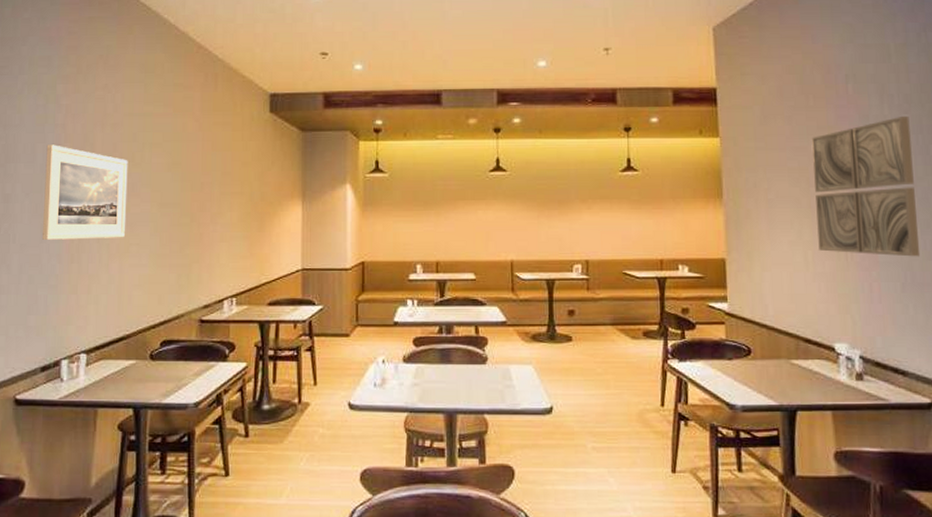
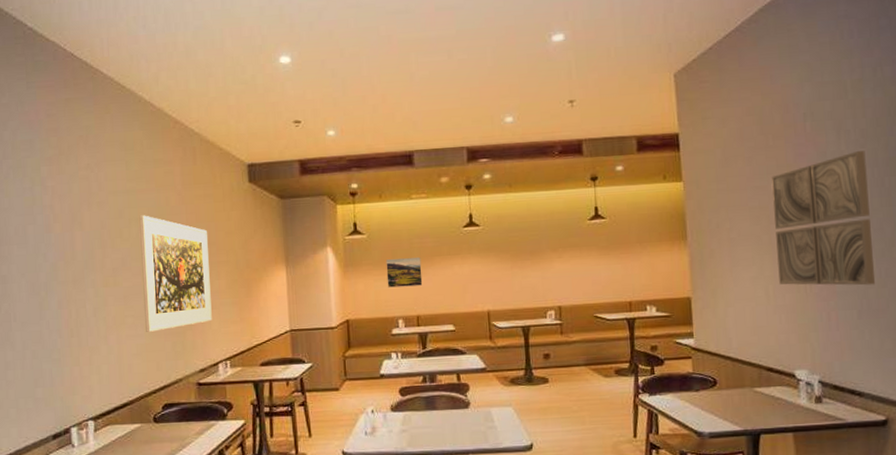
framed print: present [42,145,128,240] -> none [37,225,120,317]
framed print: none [150,140,223,262] -> present [139,215,212,332]
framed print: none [407,200,444,230] -> present [386,257,423,288]

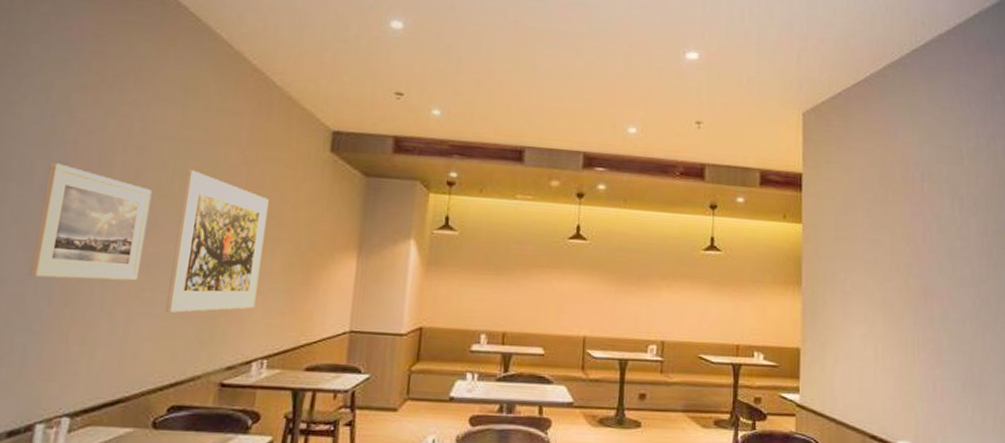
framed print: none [37,225,120,317] -> present [30,163,152,281]
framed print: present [386,257,423,288] -> none [474,263,517,298]
wall art: present [772,150,876,286] -> none [888,218,980,358]

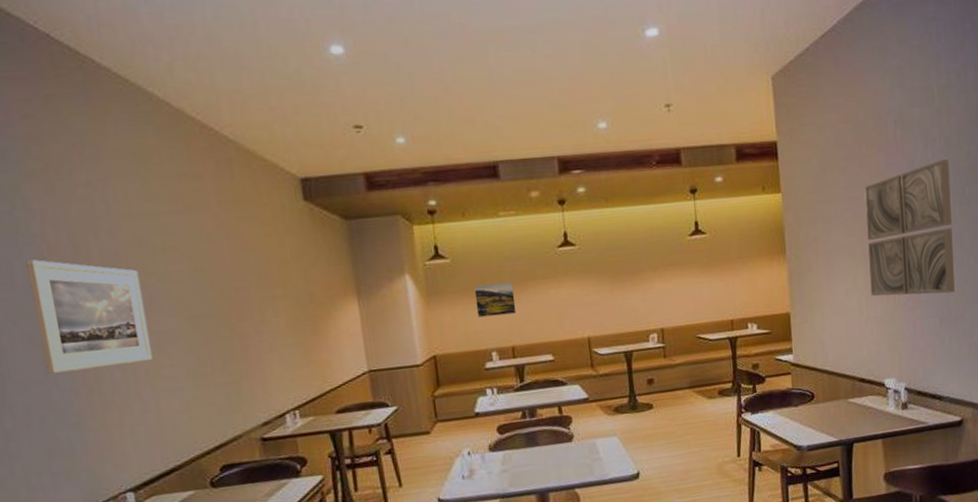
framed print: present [166,170,269,313] -> none [166,243,273,384]
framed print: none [474,263,517,298] -> present [474,282,517,318]
wall art: none [888,218,980,358] -> present [865,158,956,296]

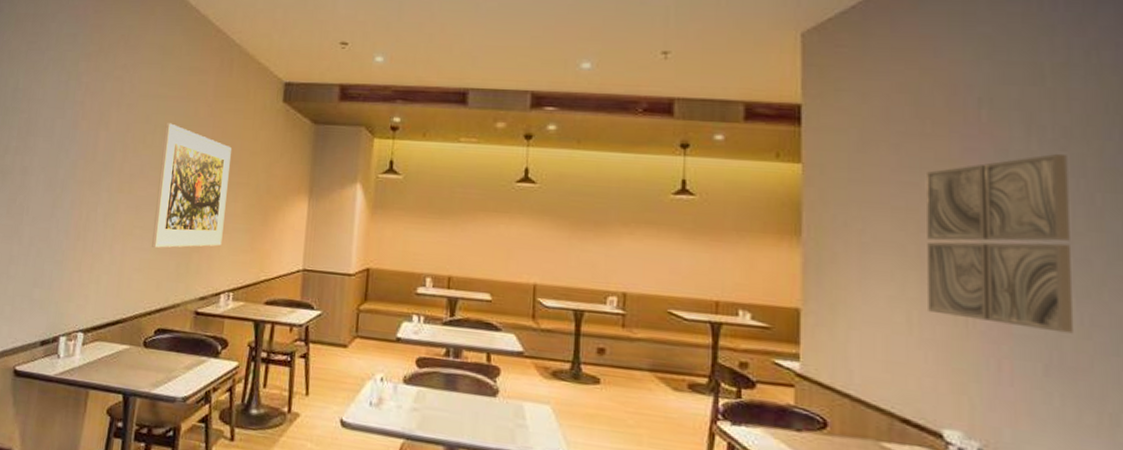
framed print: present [25,259,152,374] -> none [53,121,140,220]
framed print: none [166,243,273,384] -> present [152,123,231,248]
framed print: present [474,282,517,318] -> none [418,207,462,243]

